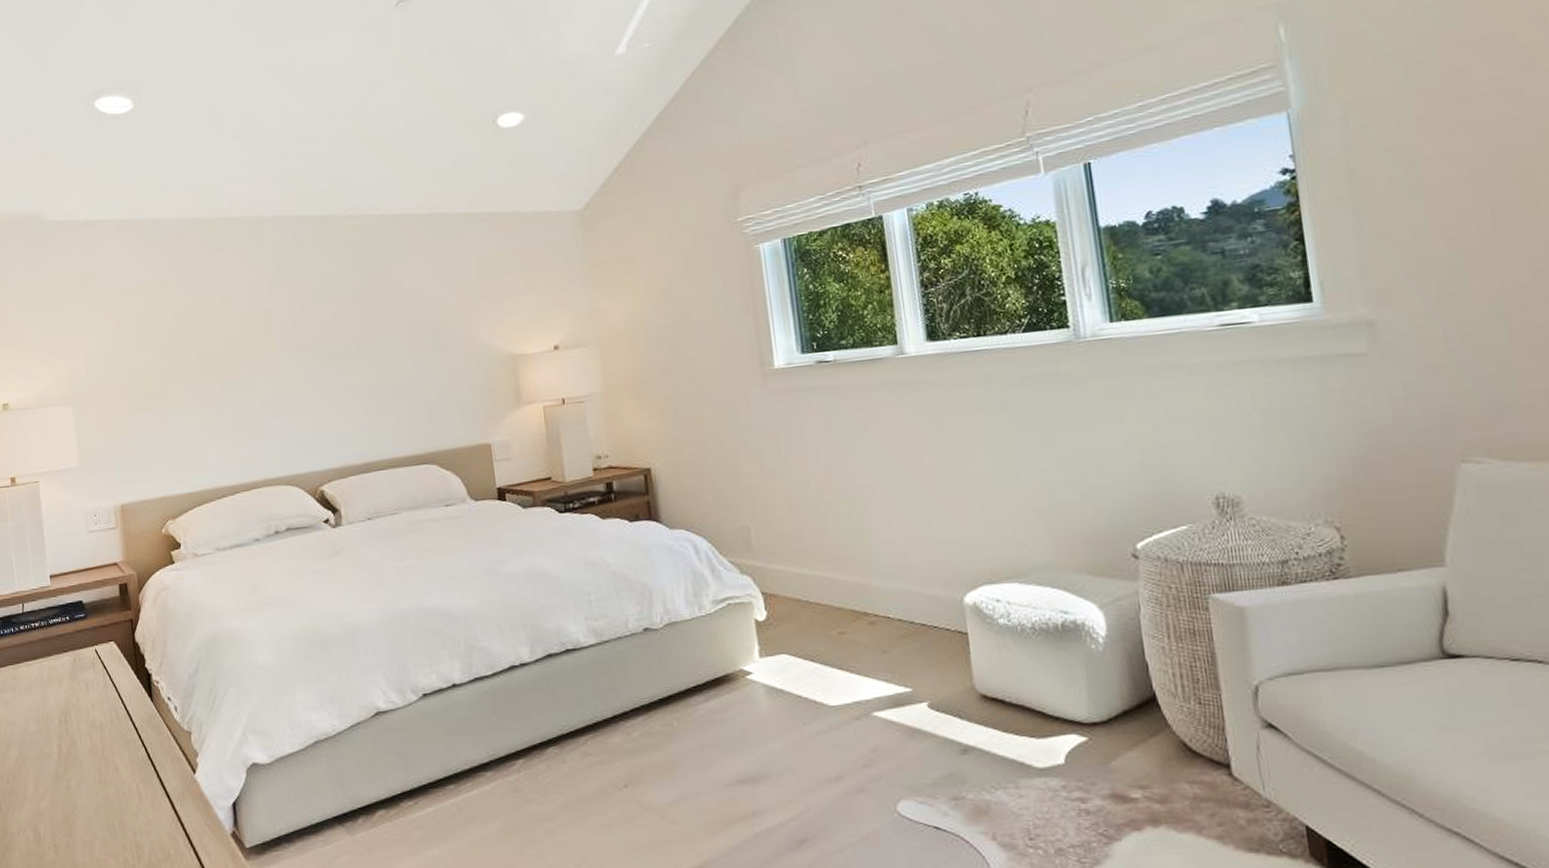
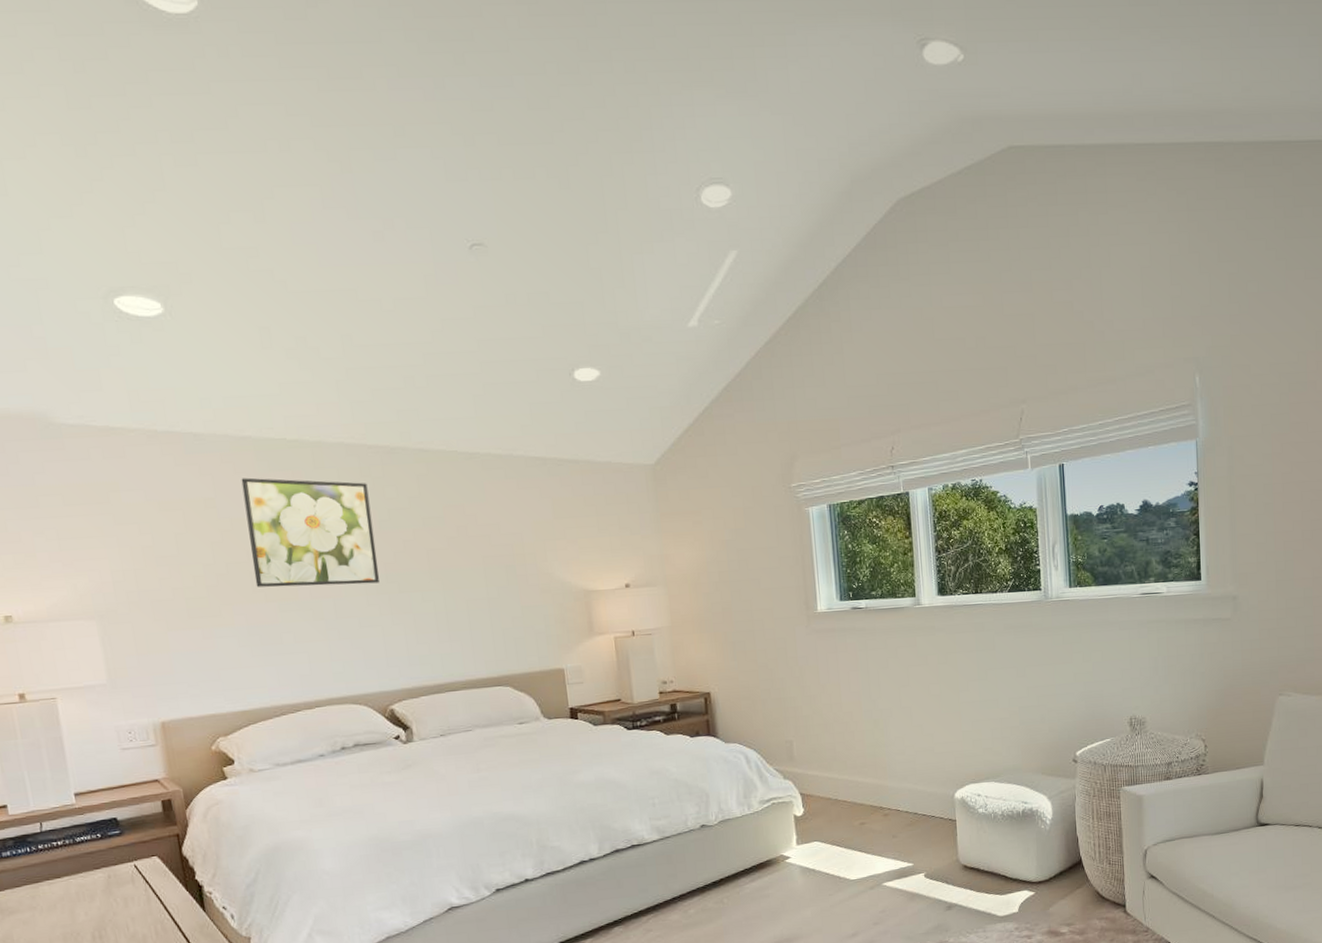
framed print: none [192,254,311,367] -> present [241,477,379,587]

